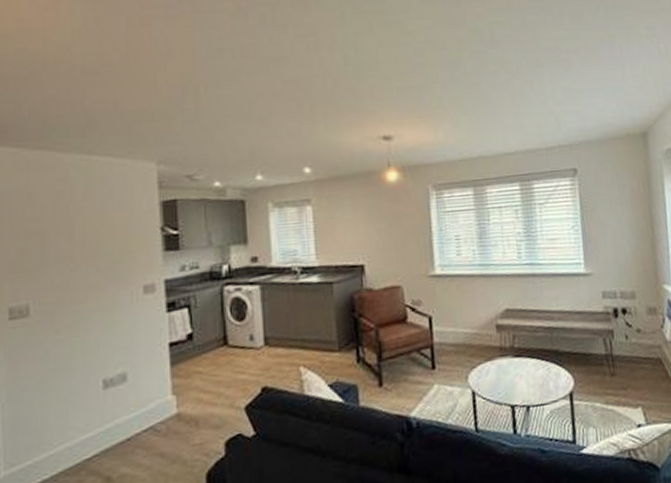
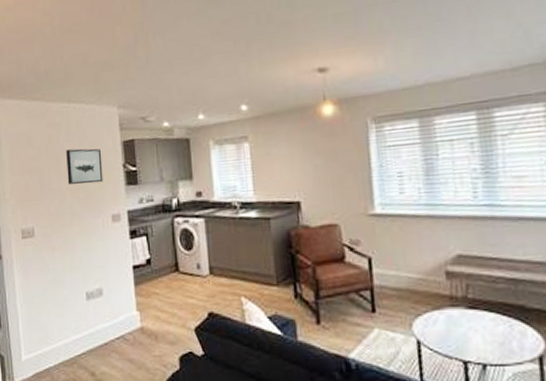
wall art: none [83,208,134,251] -> present [66,148,103,184]

